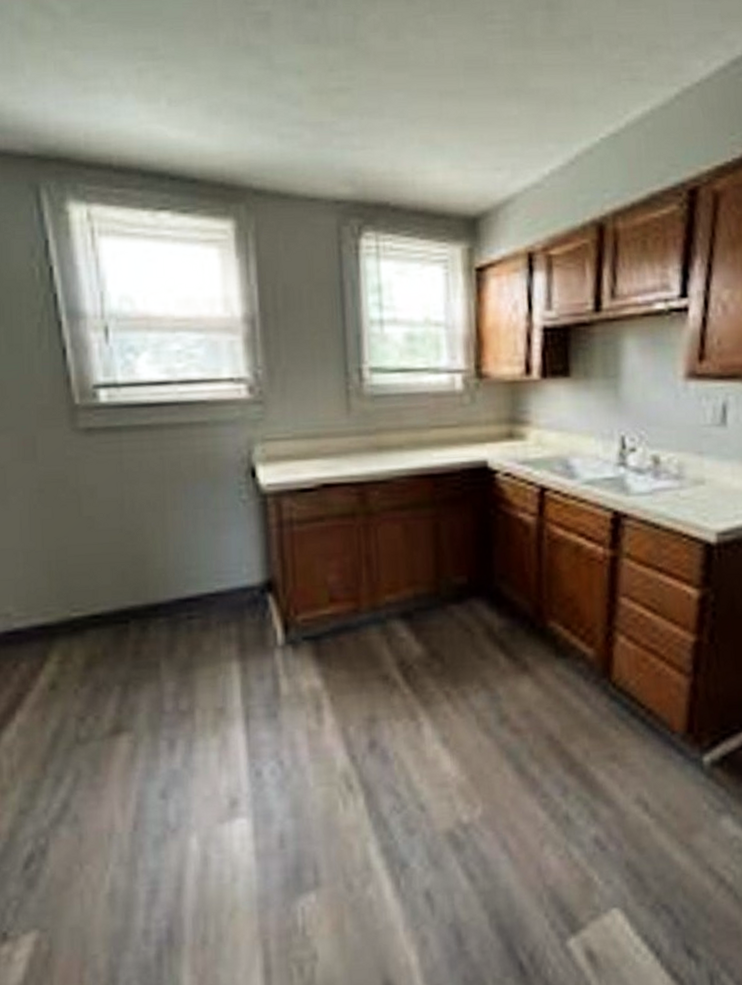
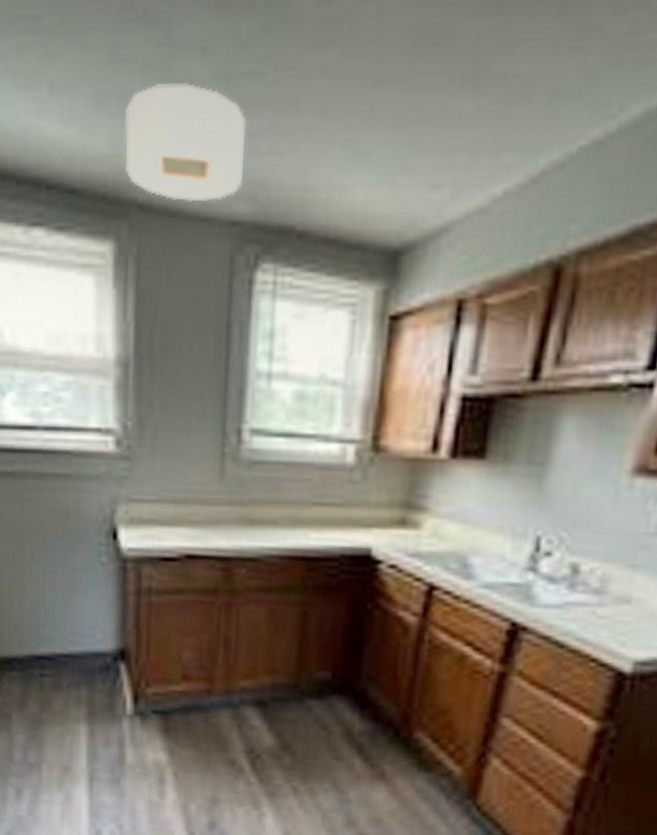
ceiling light: none [237,97,342,187] -> present [124,83,247,202]

